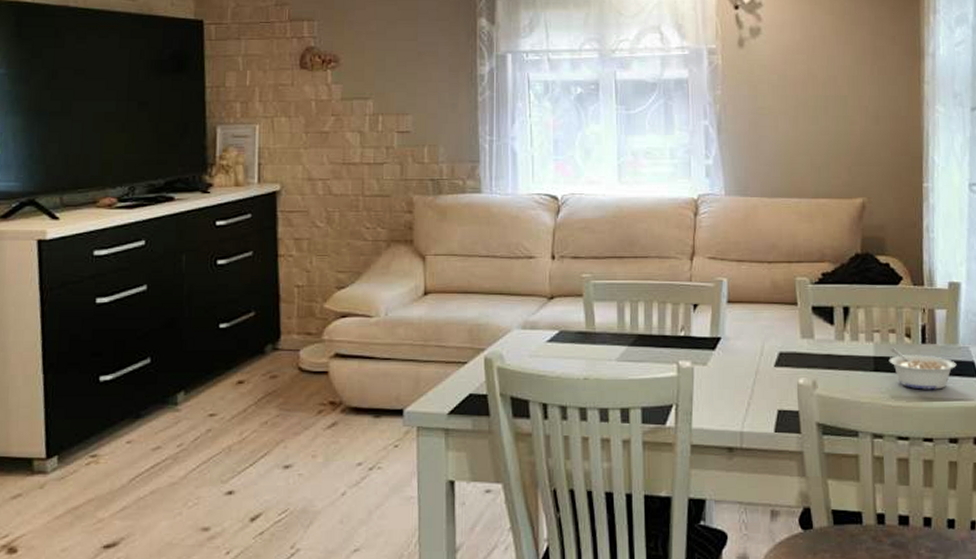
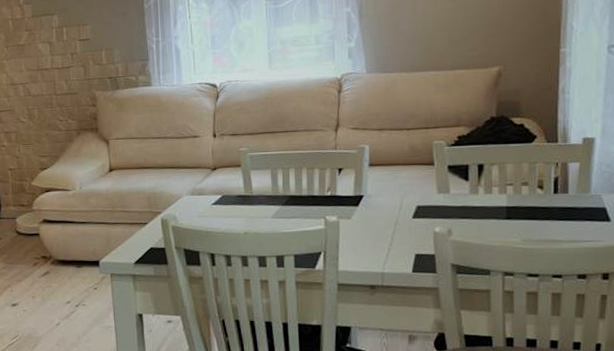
legume: present [888,348,957,390] -> none [521,199,588,234]

